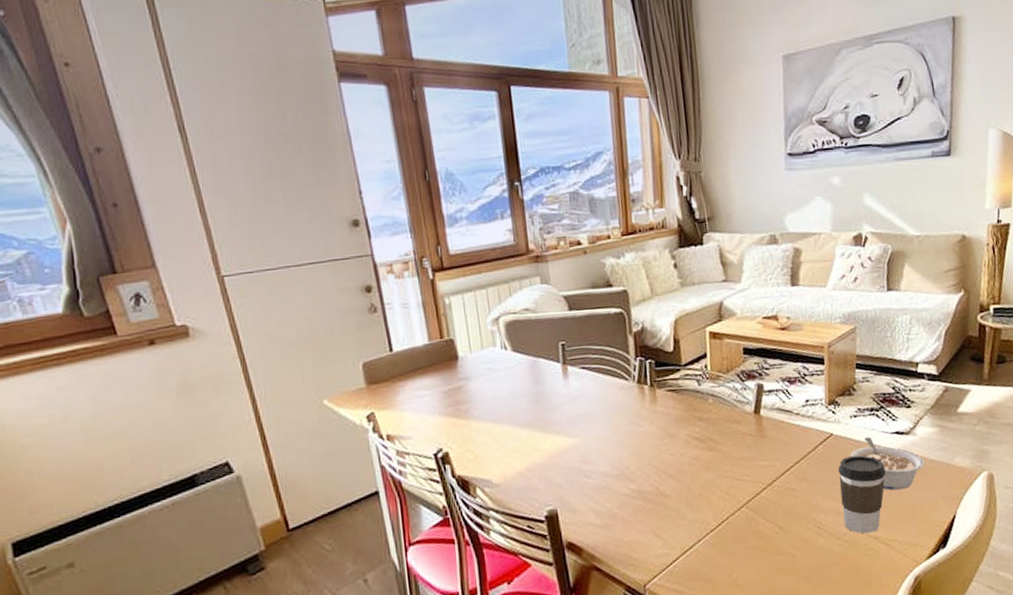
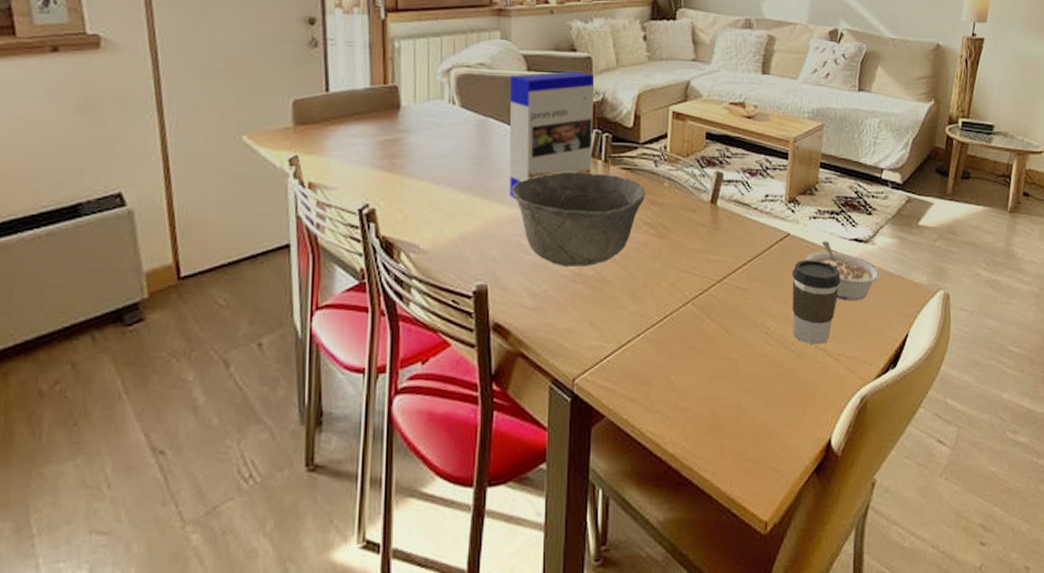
cereal box: none [553,304,640,429] -> present [509,70,594,198]
bowl: none [568,397,693,486] -> present [512,172,646,267]

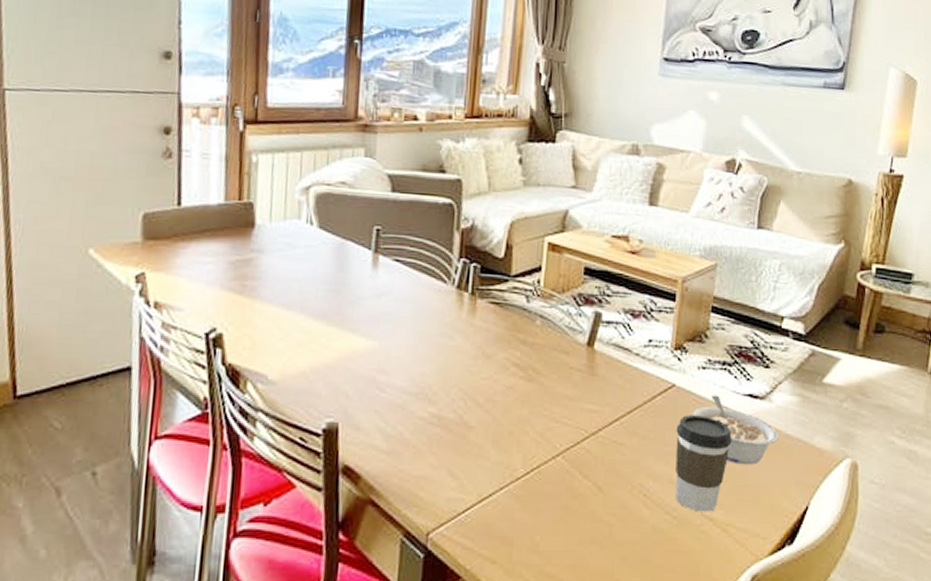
cereal box: present [509,70,594,198] -> none [366,193,463,330]
bowl: present [512,172,646,267] -> none [370,303,516,408]

